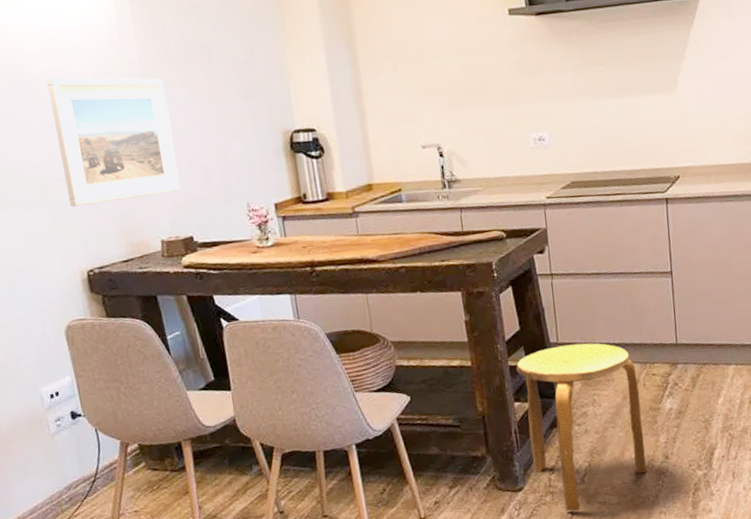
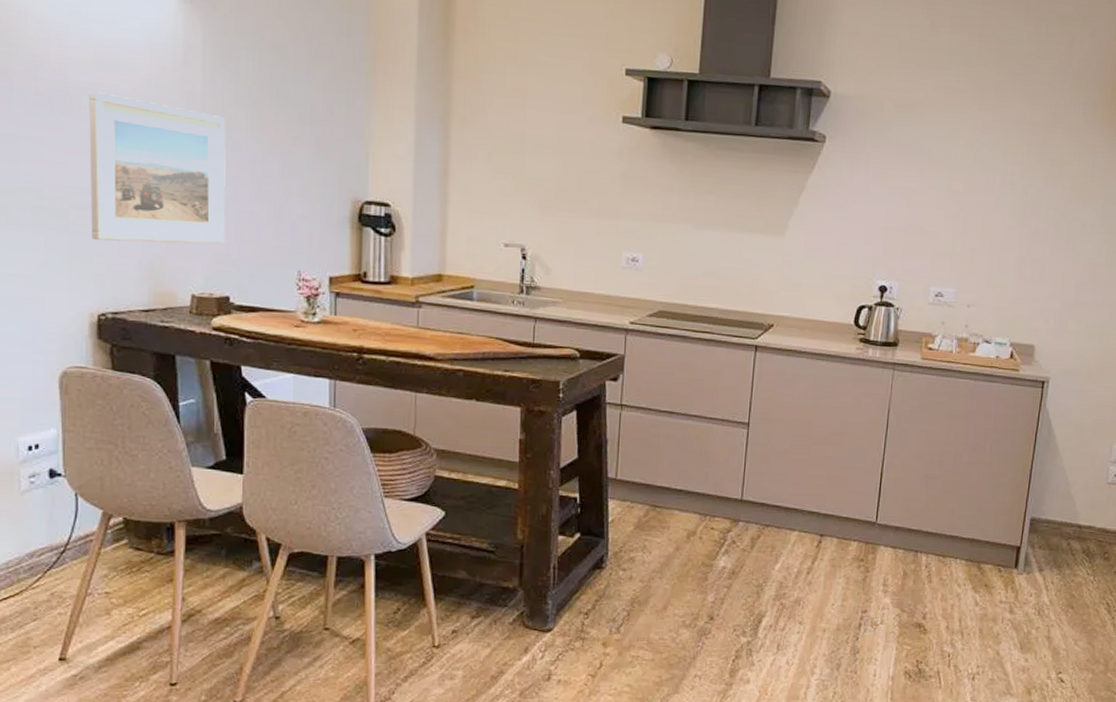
stool: present [516,343,647,512] -> none [567,482,695,661]

